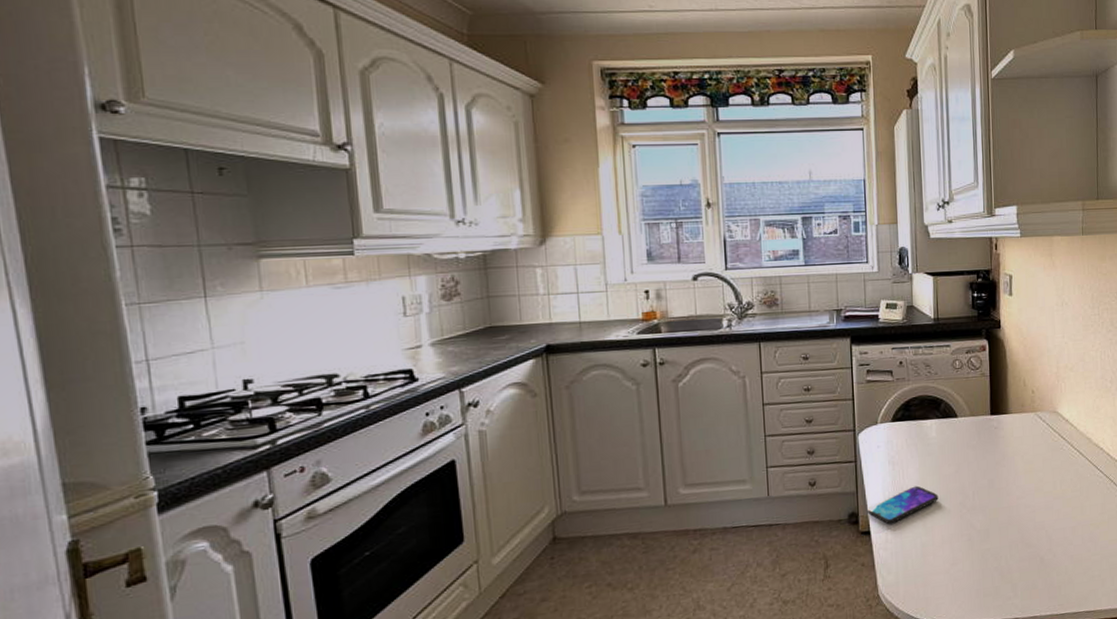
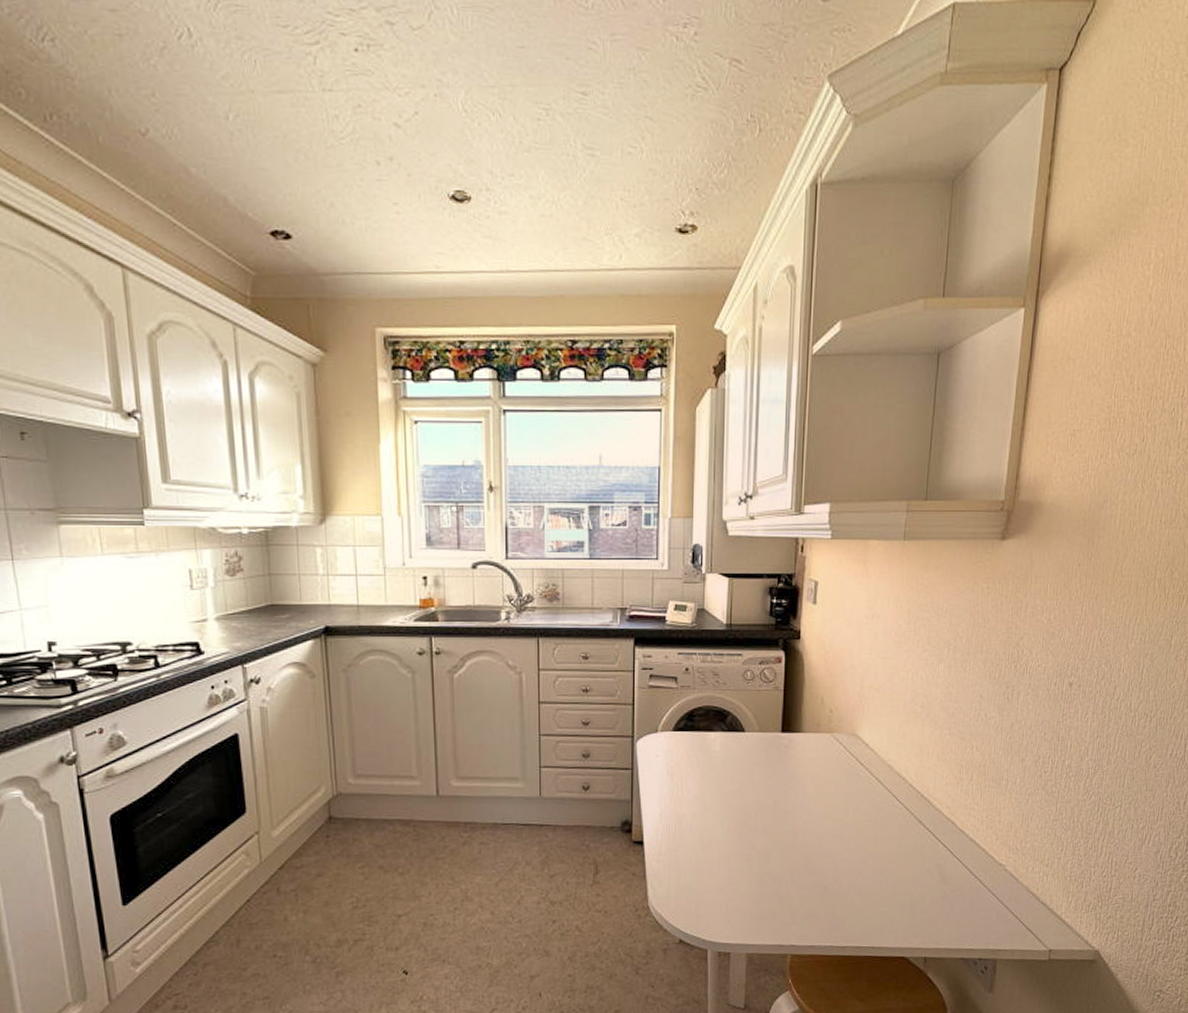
smartphone: present [866,485,939,525] -> none [641,799,718,837]

